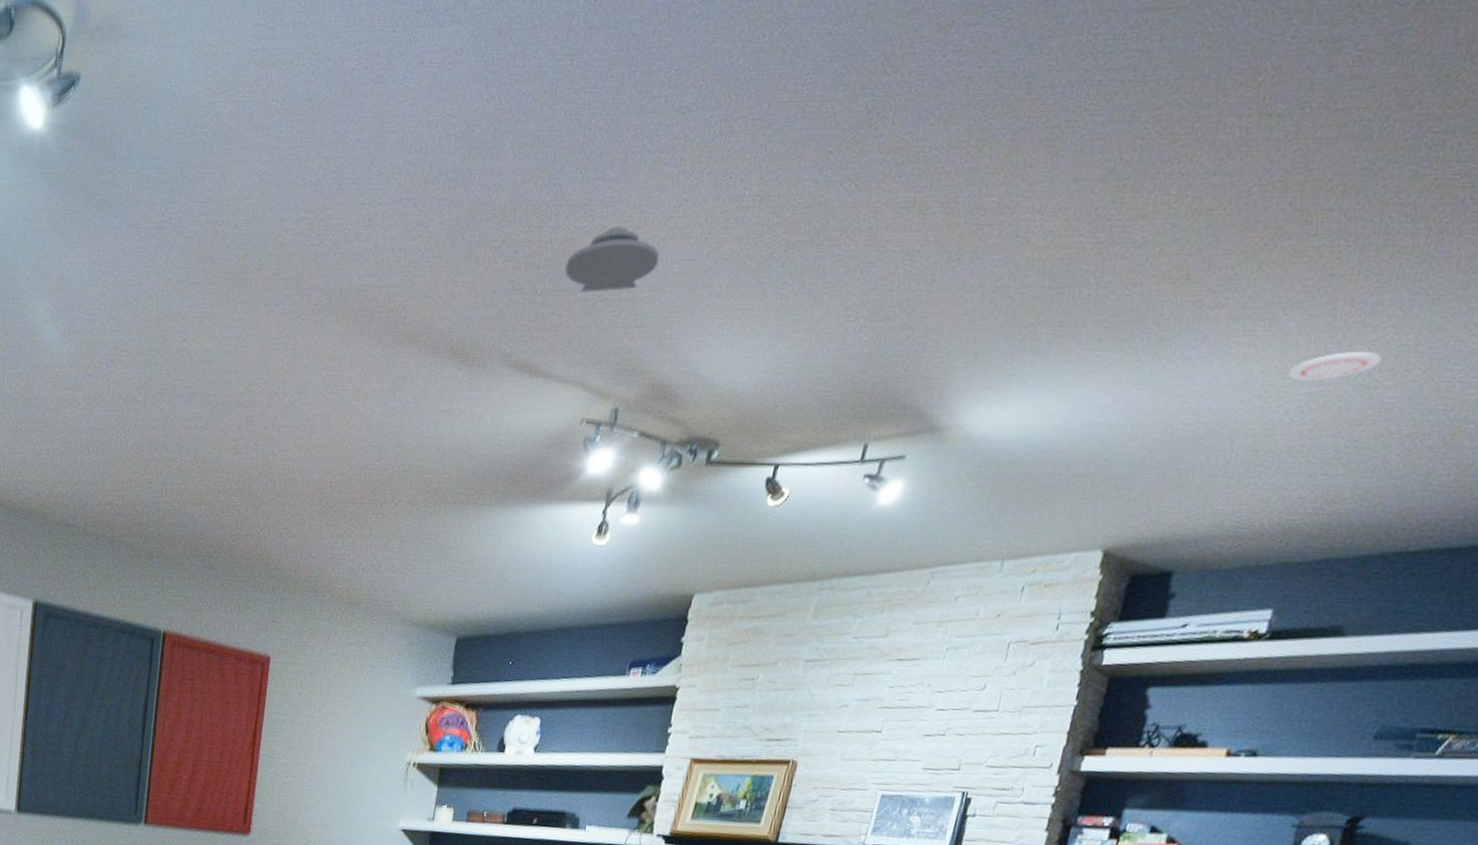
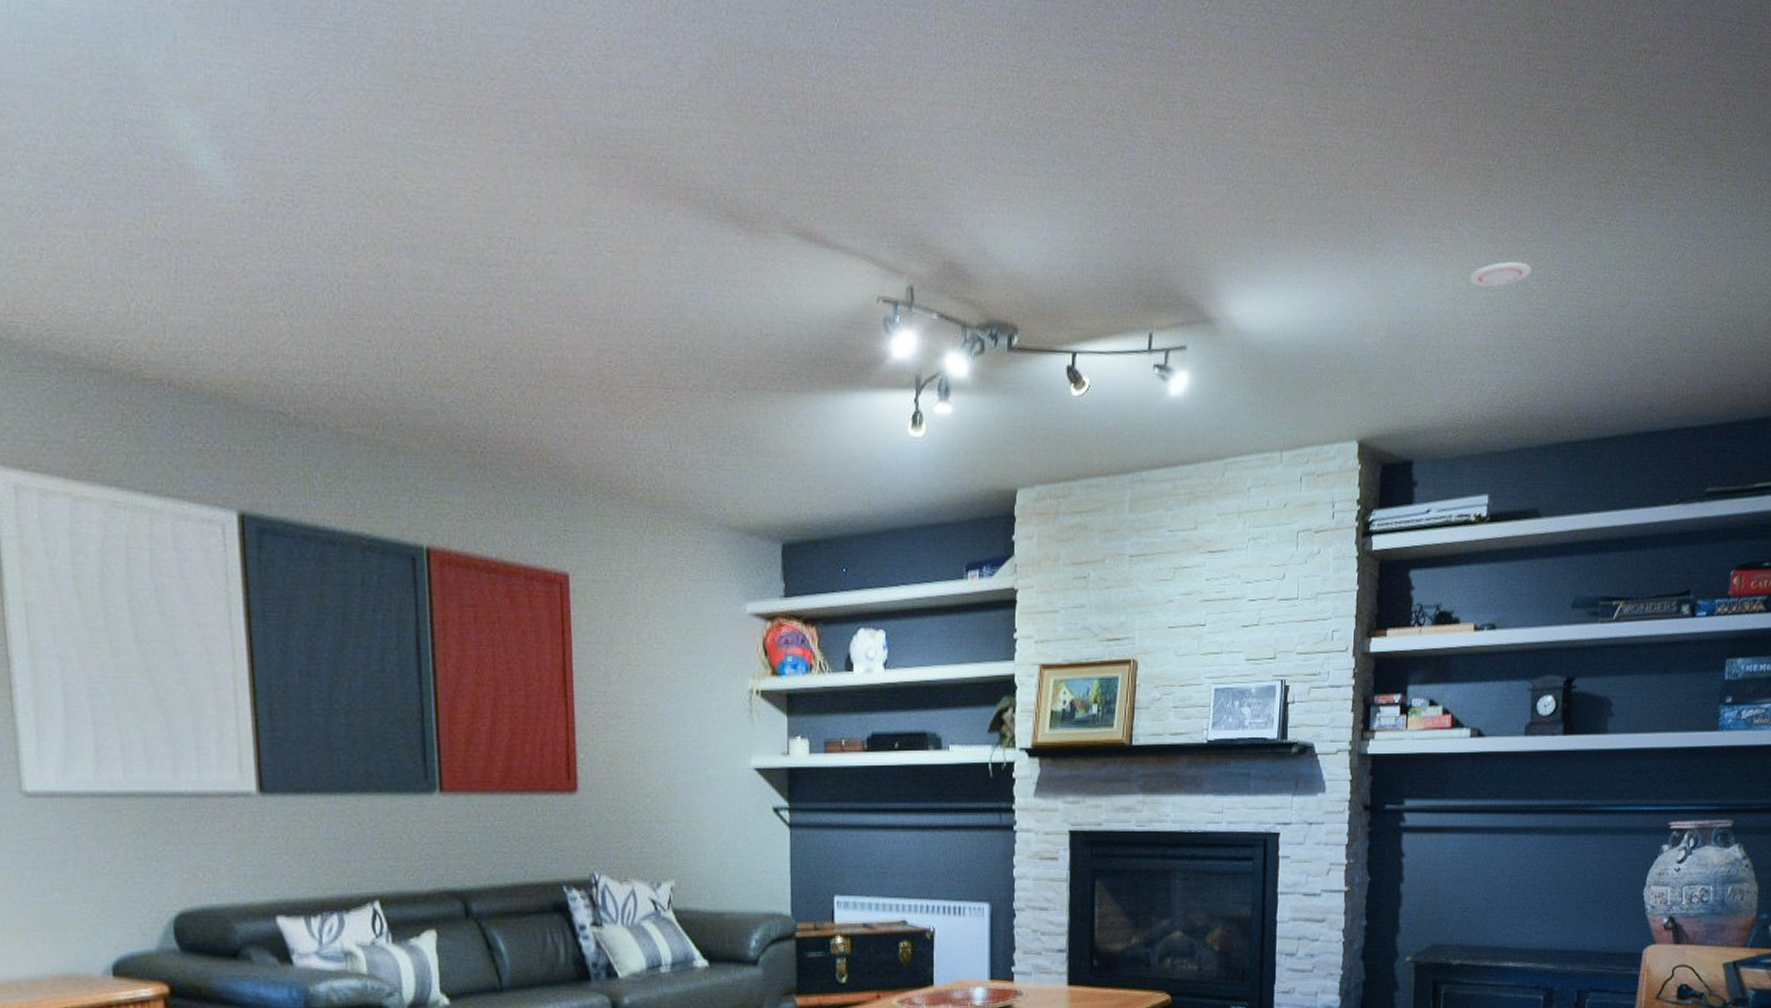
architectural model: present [564,226,659,292] -> none [835,84,929,156]

